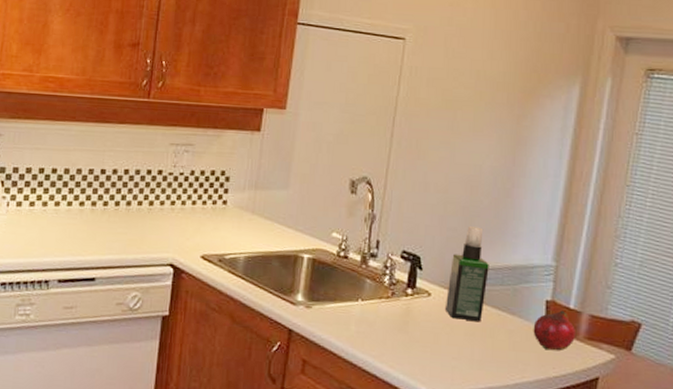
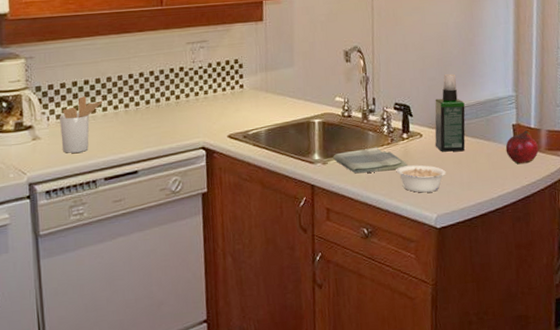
utensil holder: none [18,185,69,247] -> present [60,96,103,153]
dish towel: none [319,297,408,330] -> present [333,147,408,174]
legume: none [392,326,454,364] -> present [396,164,446,193]

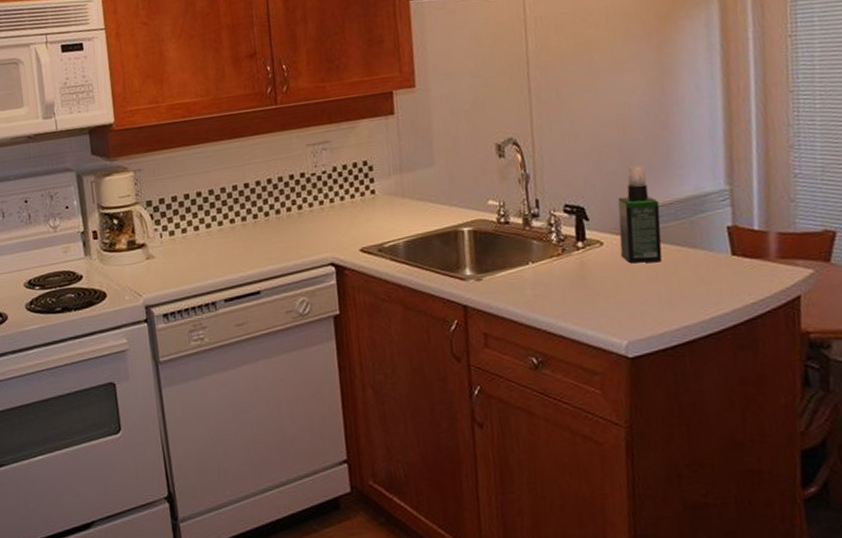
utensil holder: present [60,96,103,153] -> none [173,210,218,273]
dish towel: present [333,147,408,174] -> none [489,259,586,292]
legume: present [396,164,446,193] -> none [570,279,638,314]
fruit: present [505,130,539,165] -> none [718,233,767,278]

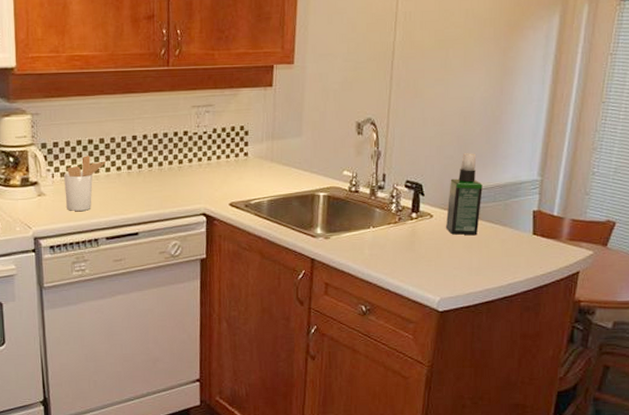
utensil holder: none [173,210,218,273] -> present [64,156,107,211]

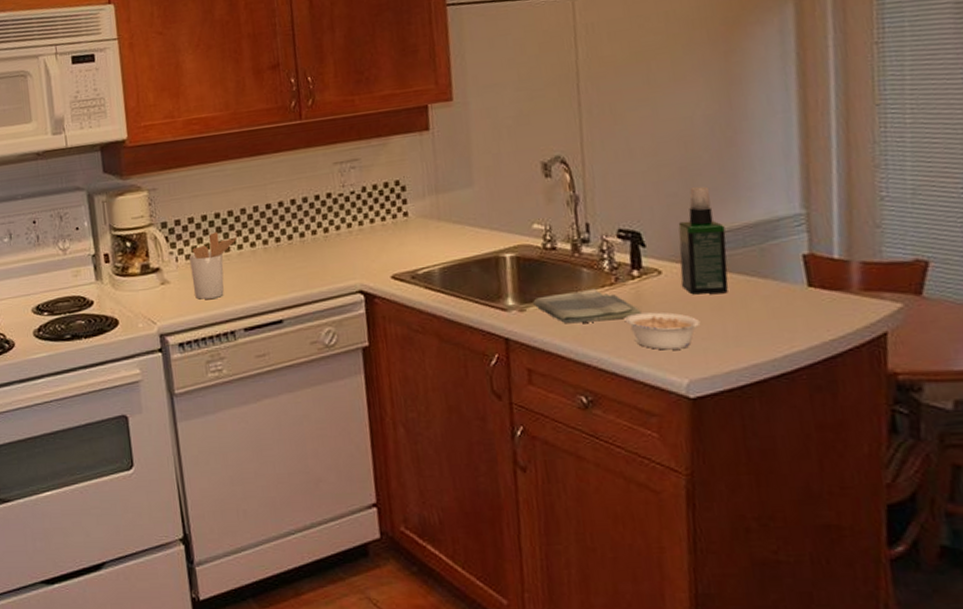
dish towel: none [336,225,414,251] -> present [533,288,642,324]
legume: none [401,246,455,275] -> present [624,312,701,350]

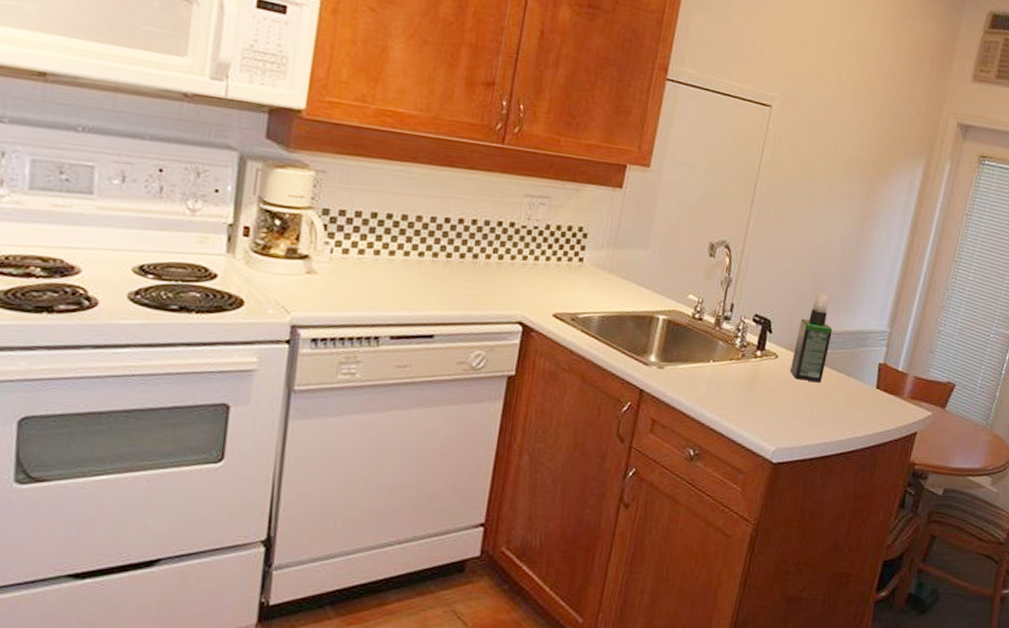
utensil holder: present [189,232,238,300] -> none [343,232,407,300]
dish towel: present [533,288,642,324] -> none [672,358,755,390]
legume: present [624,312,701,350] -> none [740,386,796,422]

